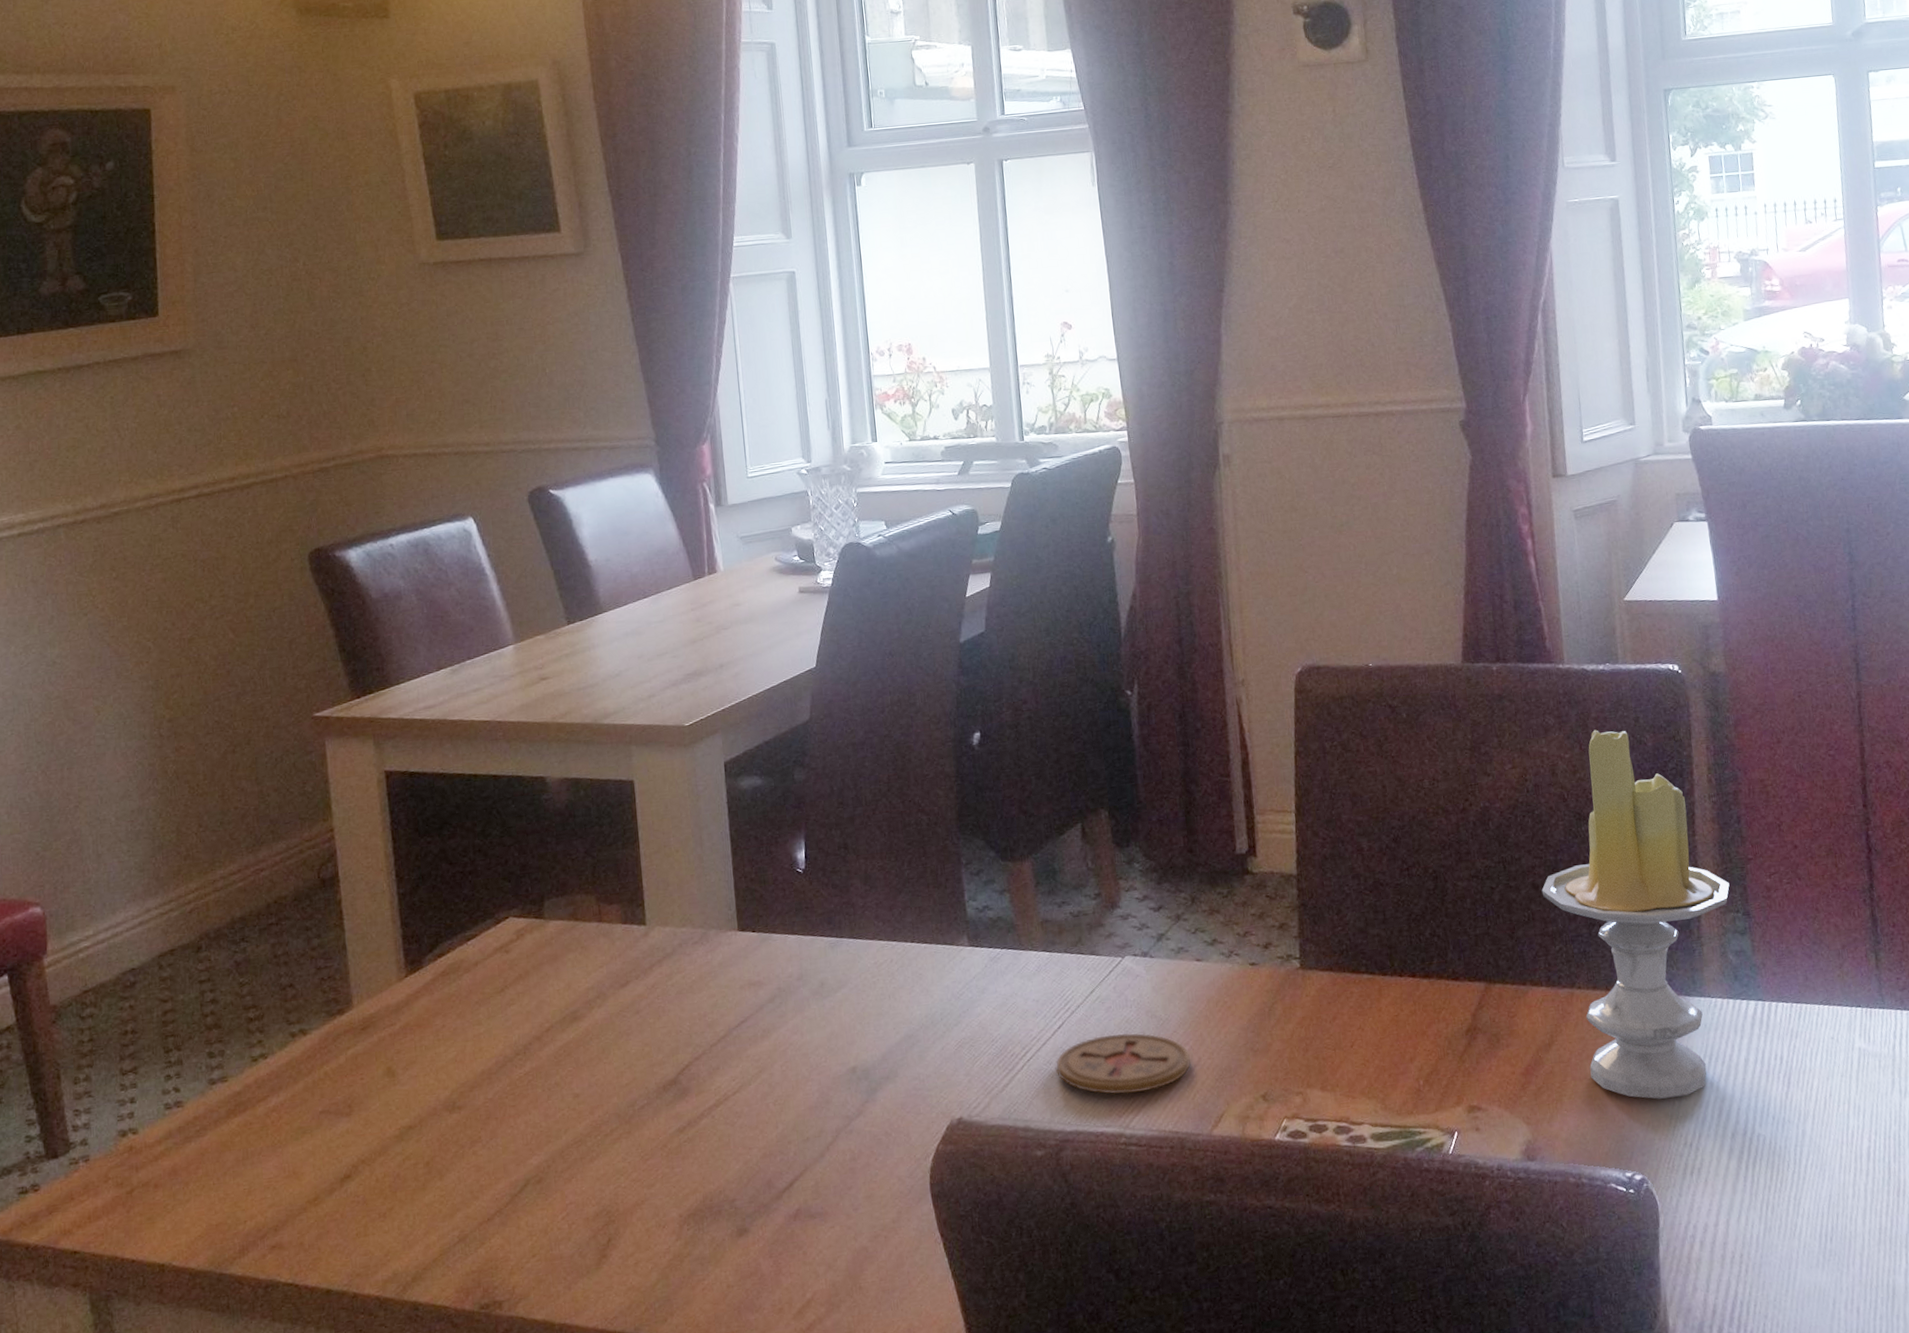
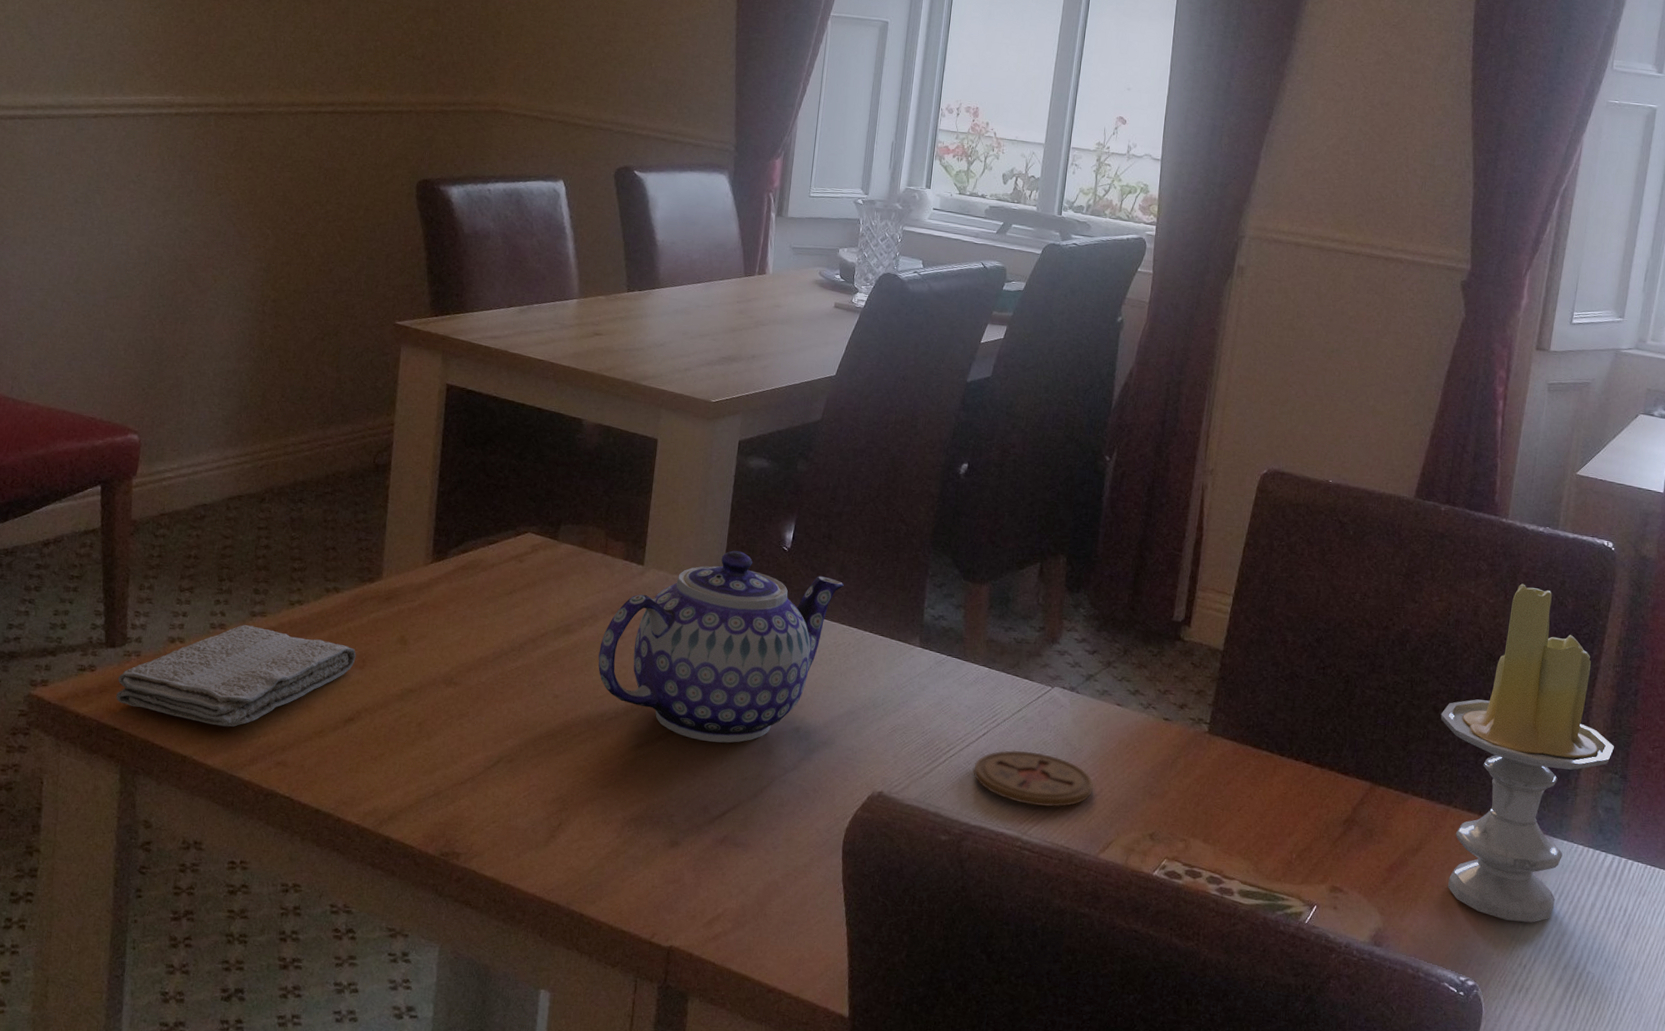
washcloth: none [68,1093,340,1222] -> present [116,625,356,727]
teapot: none [614,885,872,1108] -> present [598,550,844,743]

